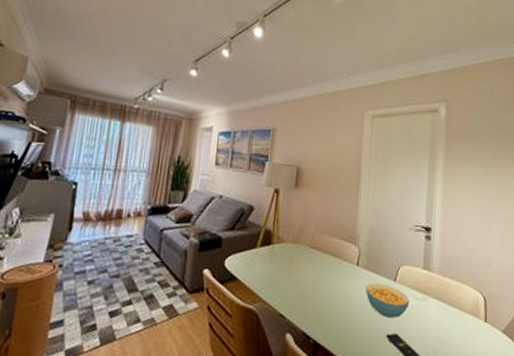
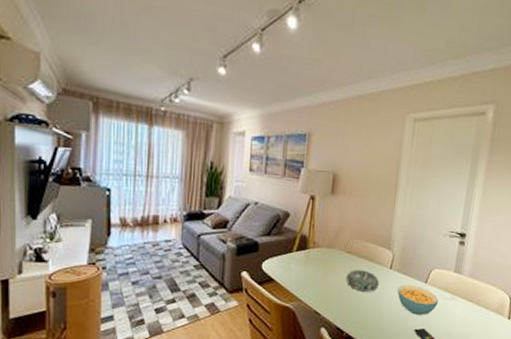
decorative bowl: none [311,267,346,291] -> present [346,270,379,292]

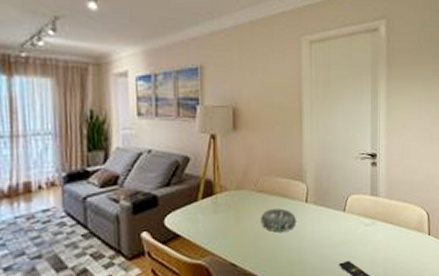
cereal bowl: present [397,285,439,315] -> none [317,216,360,248]

